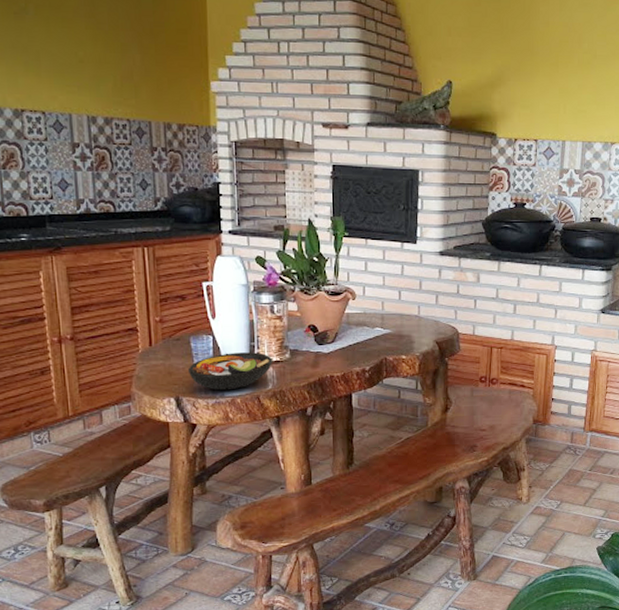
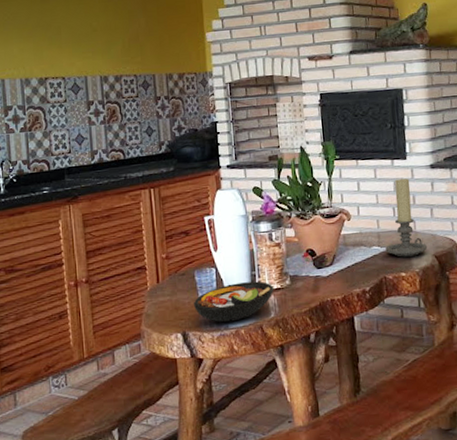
candle holder: none [388,261,430,340] -> present [385,177,428,257]

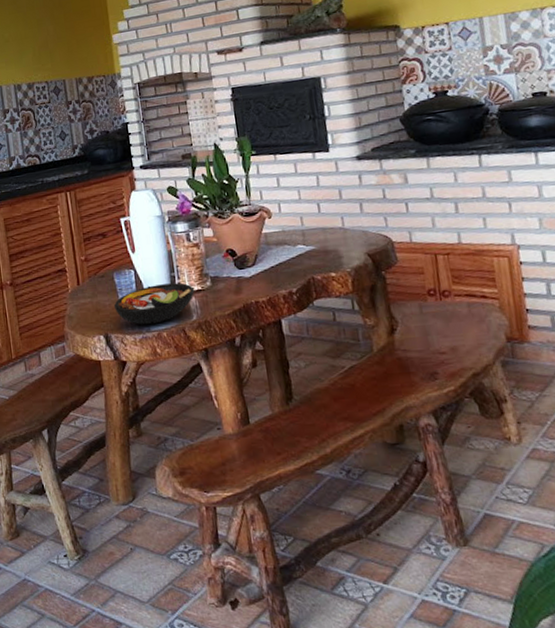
candle holder: present [385,177,428,257] -> none [312,171,359,256]

